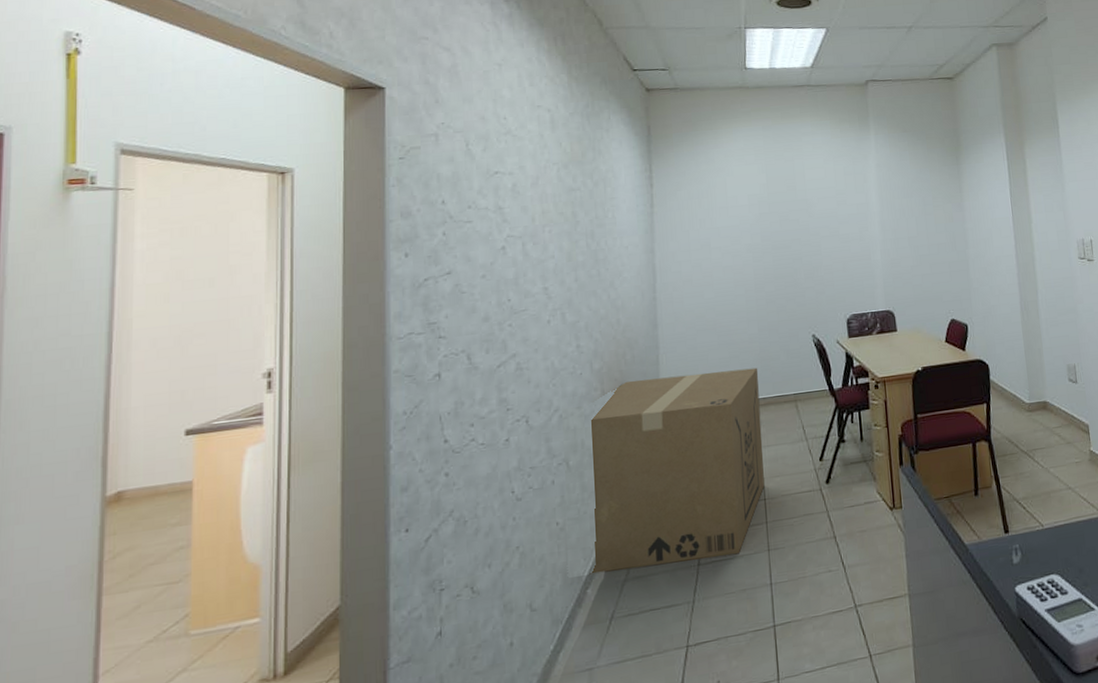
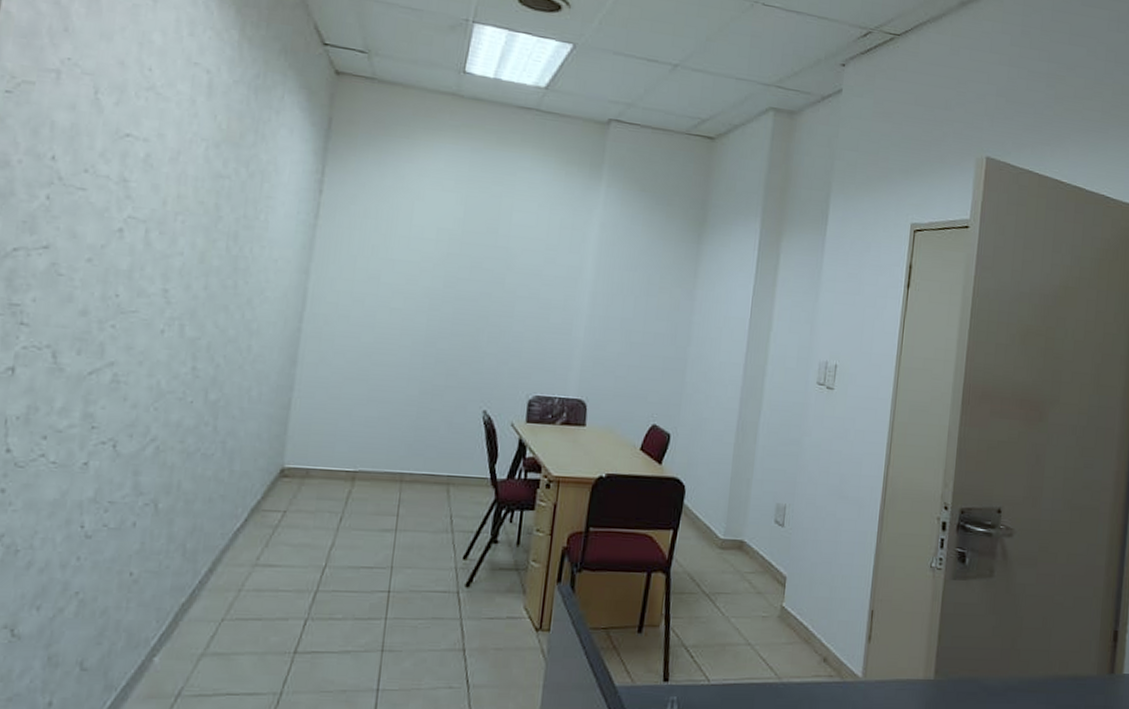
cardboard box: present [589,367,765,575] -> none [160,421,410,649]

